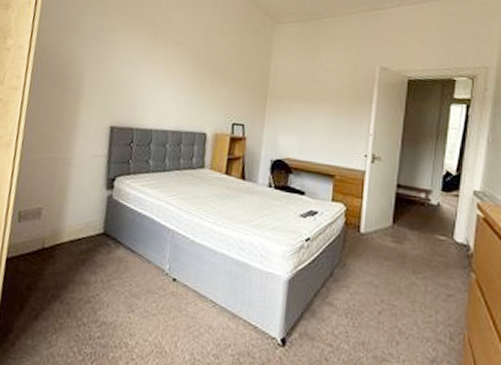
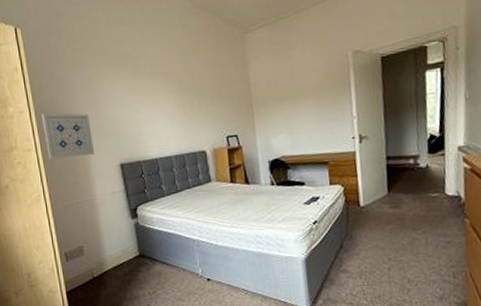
wall art: none [35,54,92,109] -> present [42,113,94,160]

